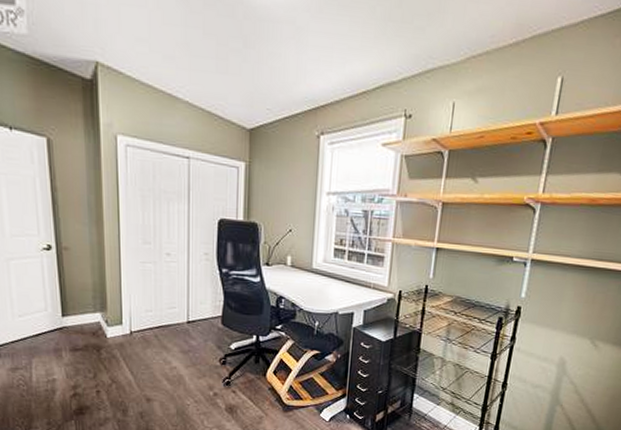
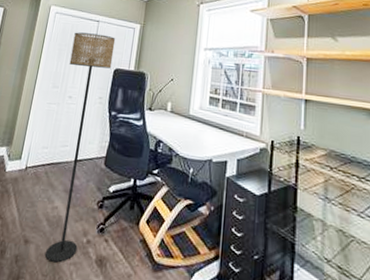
floor lamp: none [158,172,215,414] -> present [45,32,116,263]

